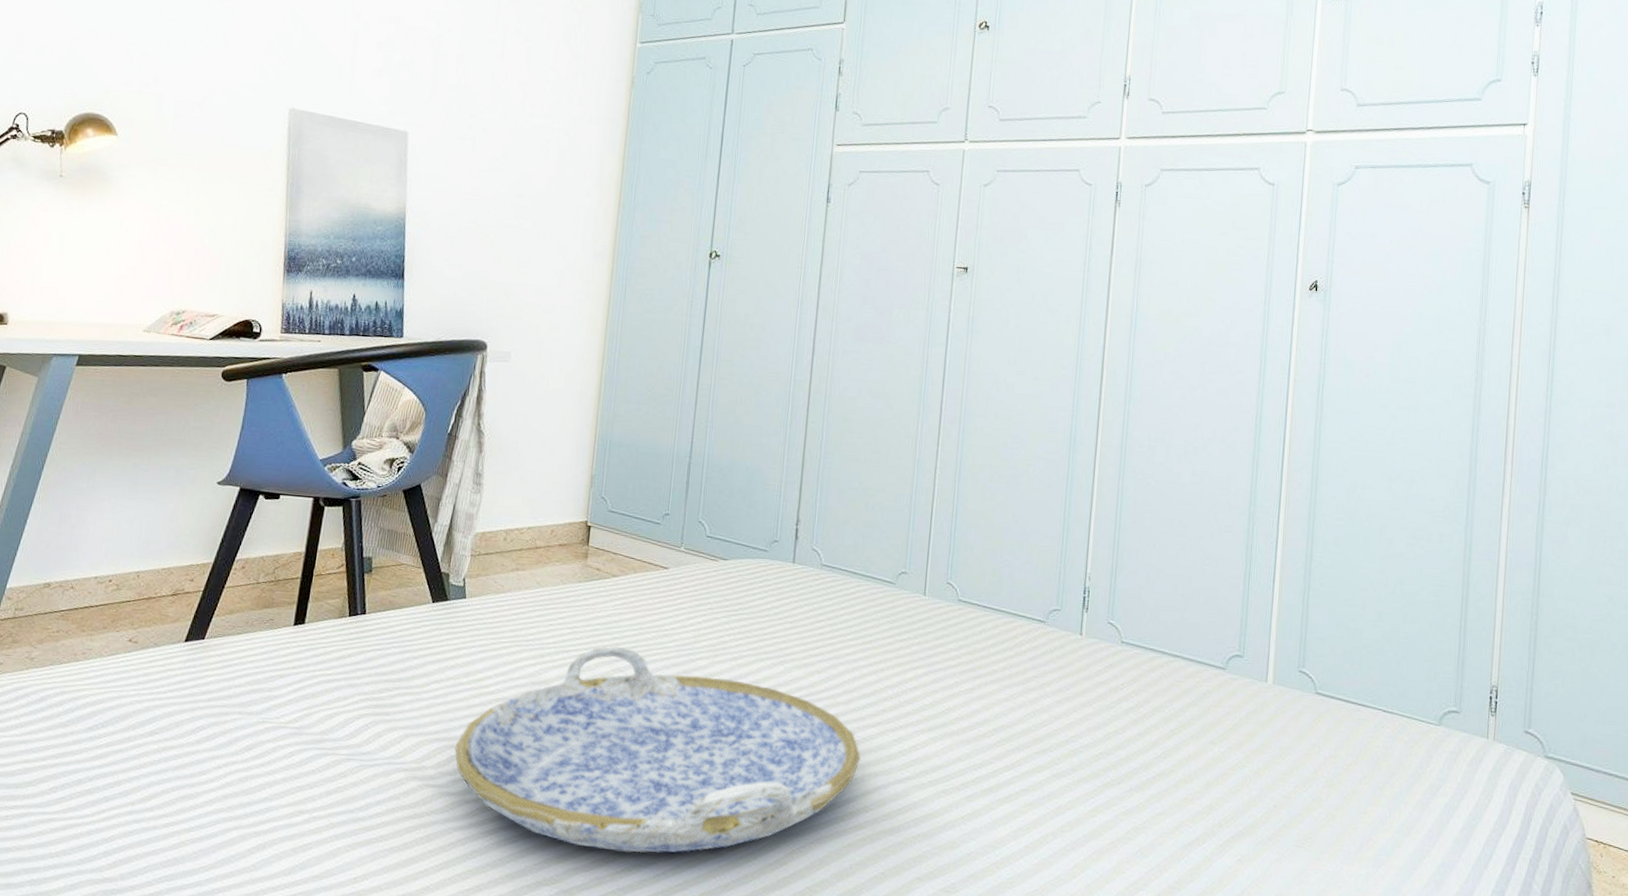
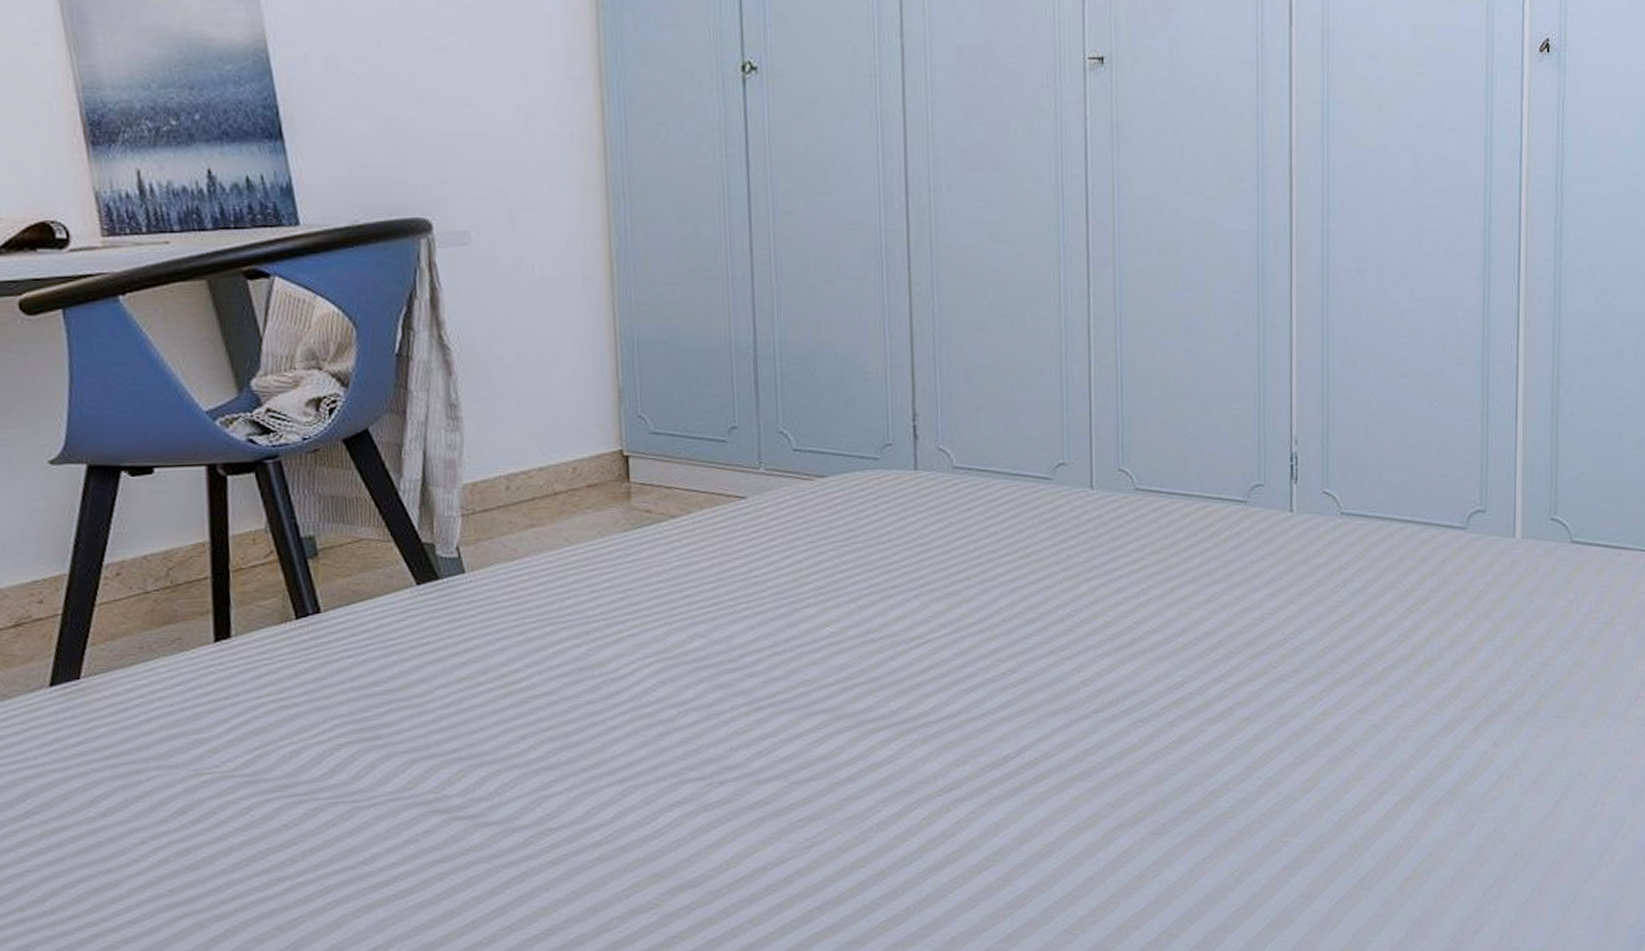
serving tray: present [454,646,861,854] -> none [485,606,1033,859]

